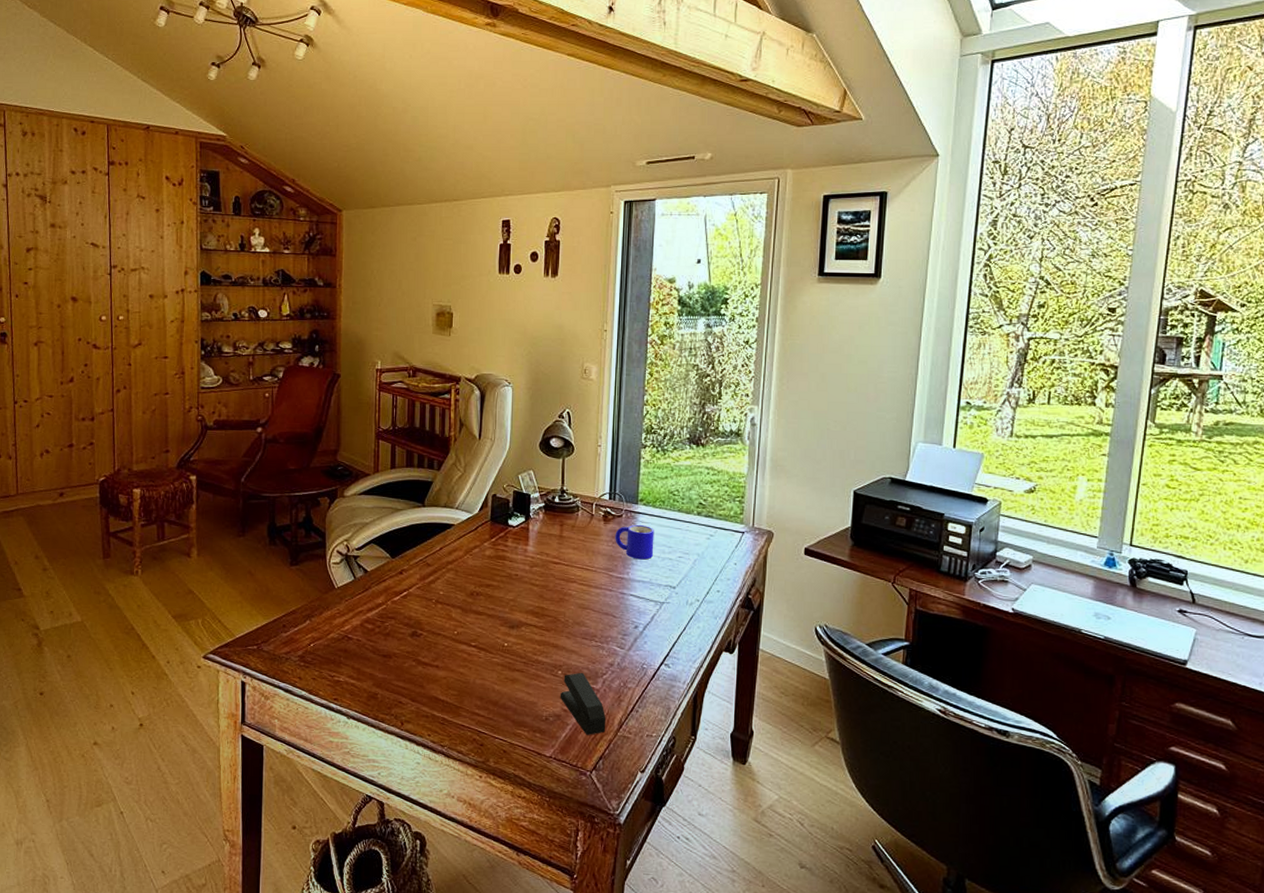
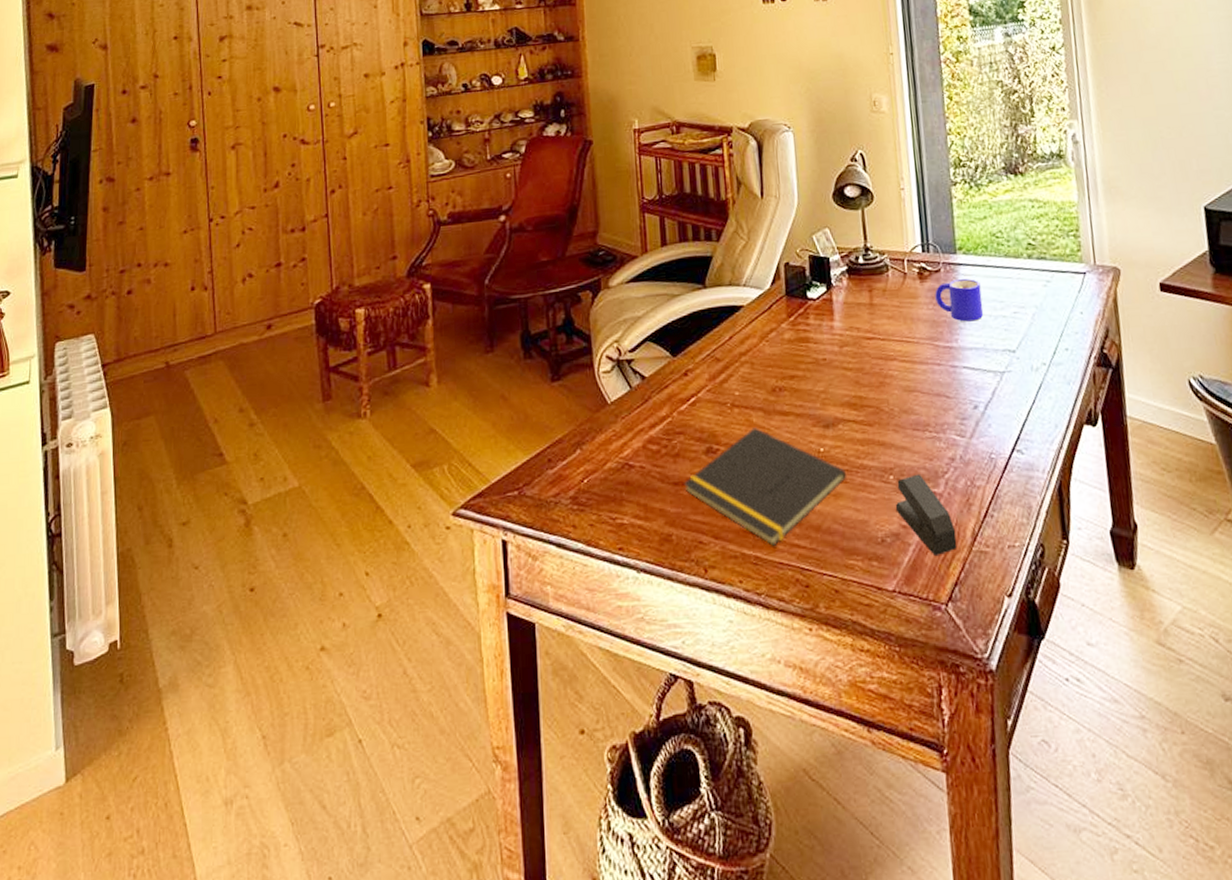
notepad: none [390,621,524,712] -> present [683,427,847,546]

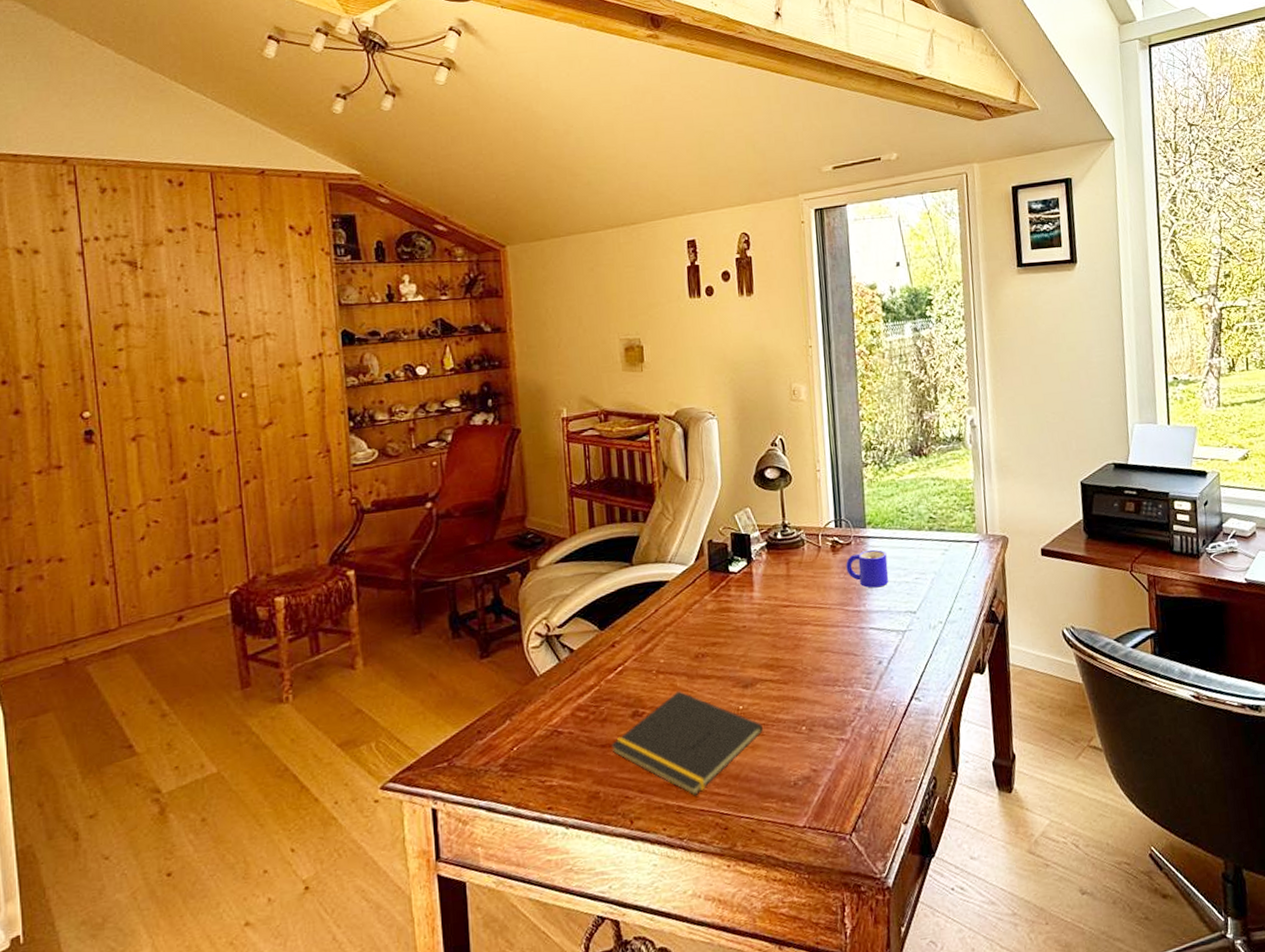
stapler: present [895,473,958,555] -> none [806,723,861,793]

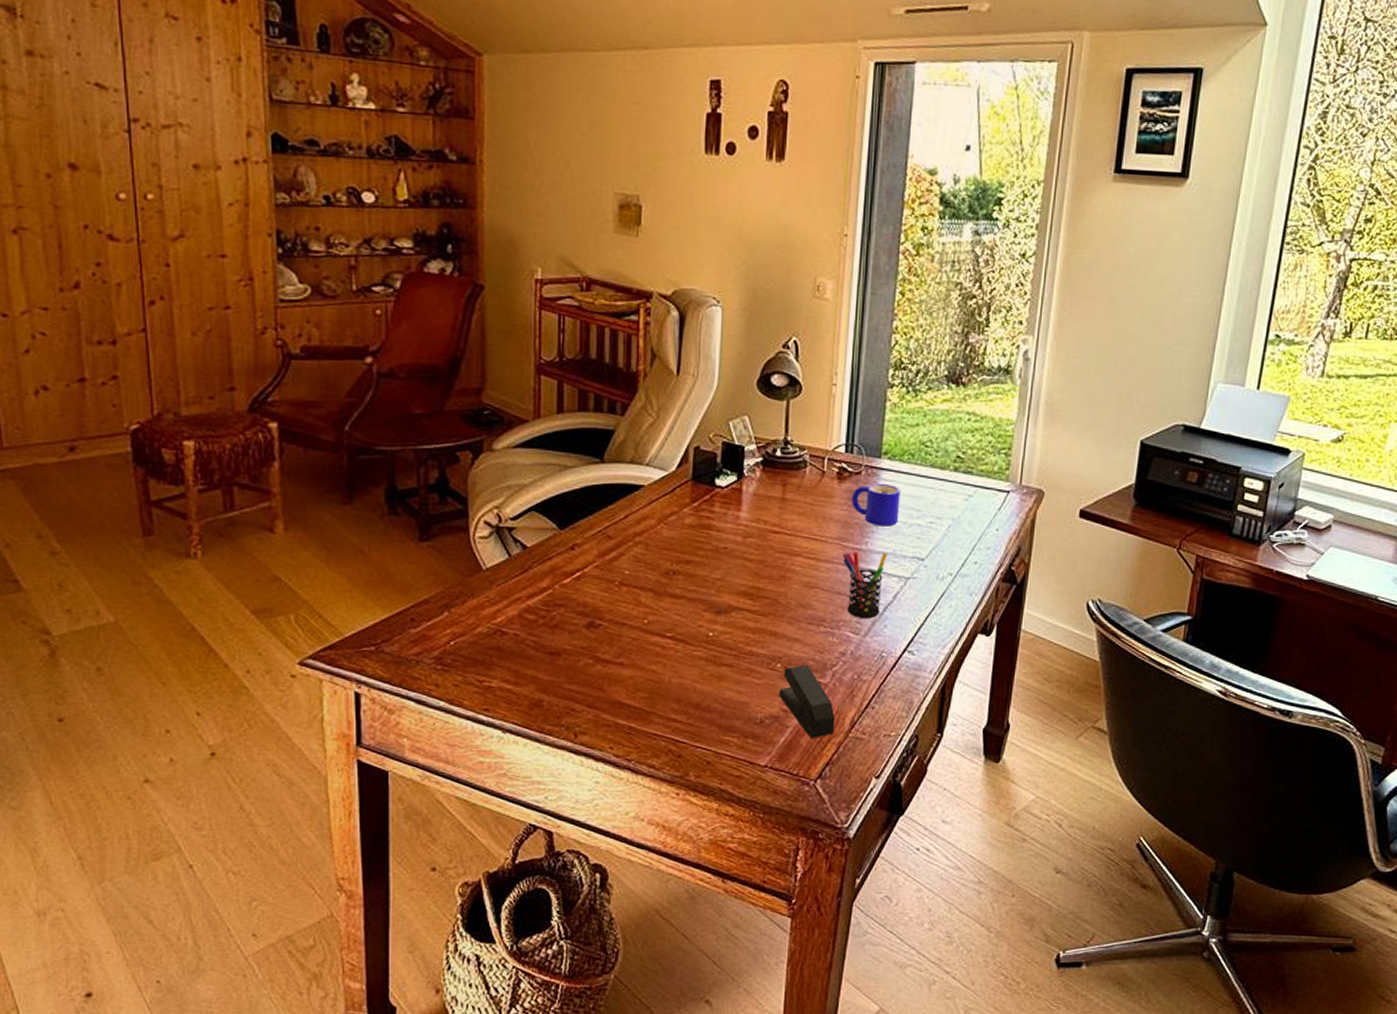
notepad: present [610,691,764,796] -> none [559,607,734,718]
stapler: none [806,723,861,793] -> present [778,664,835,738]
pen holder: none [846,611,885,674] -> present [843,552,888,619]

